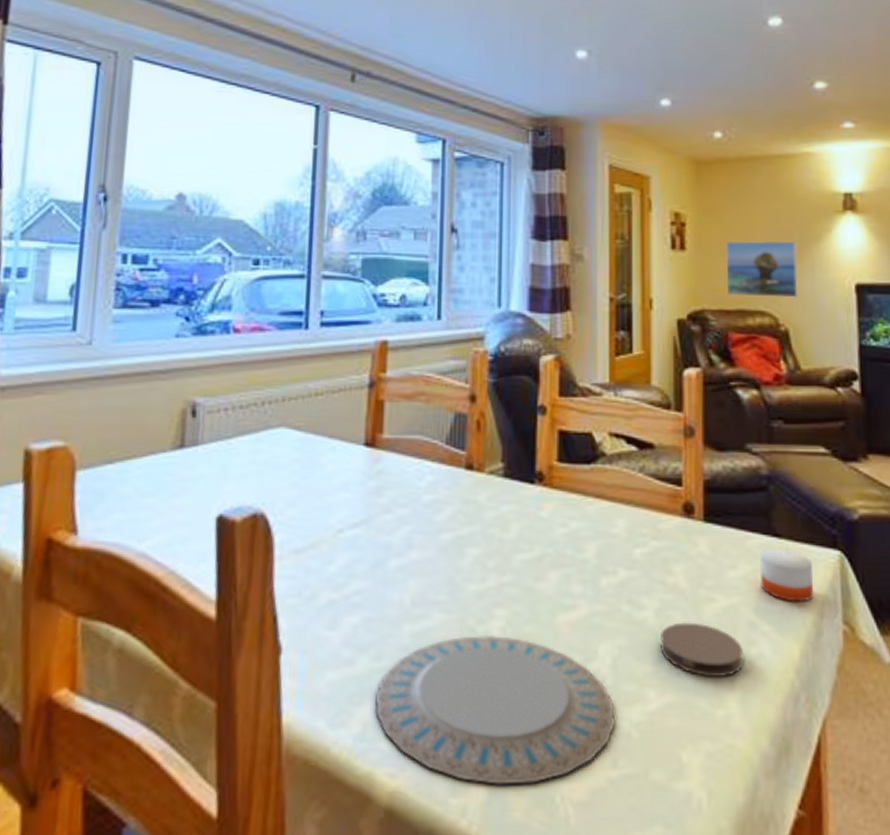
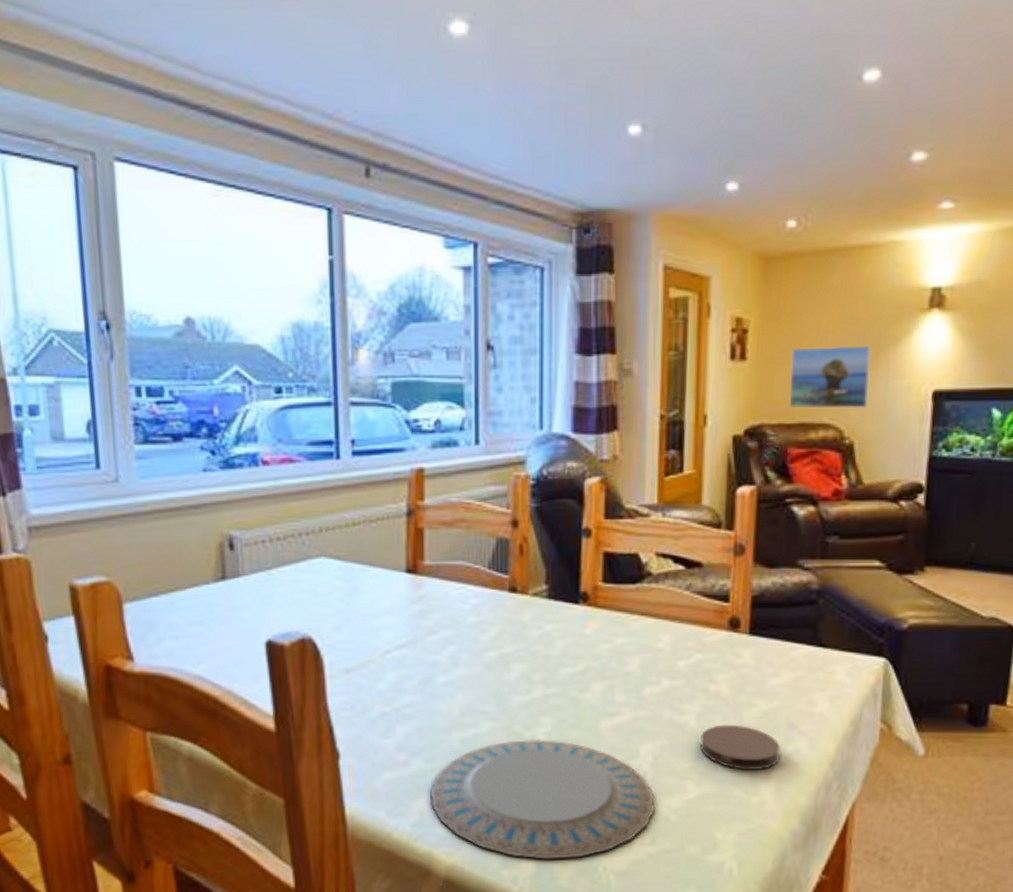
candle: present [760,548,814,602] -> none [802,657,857,705]

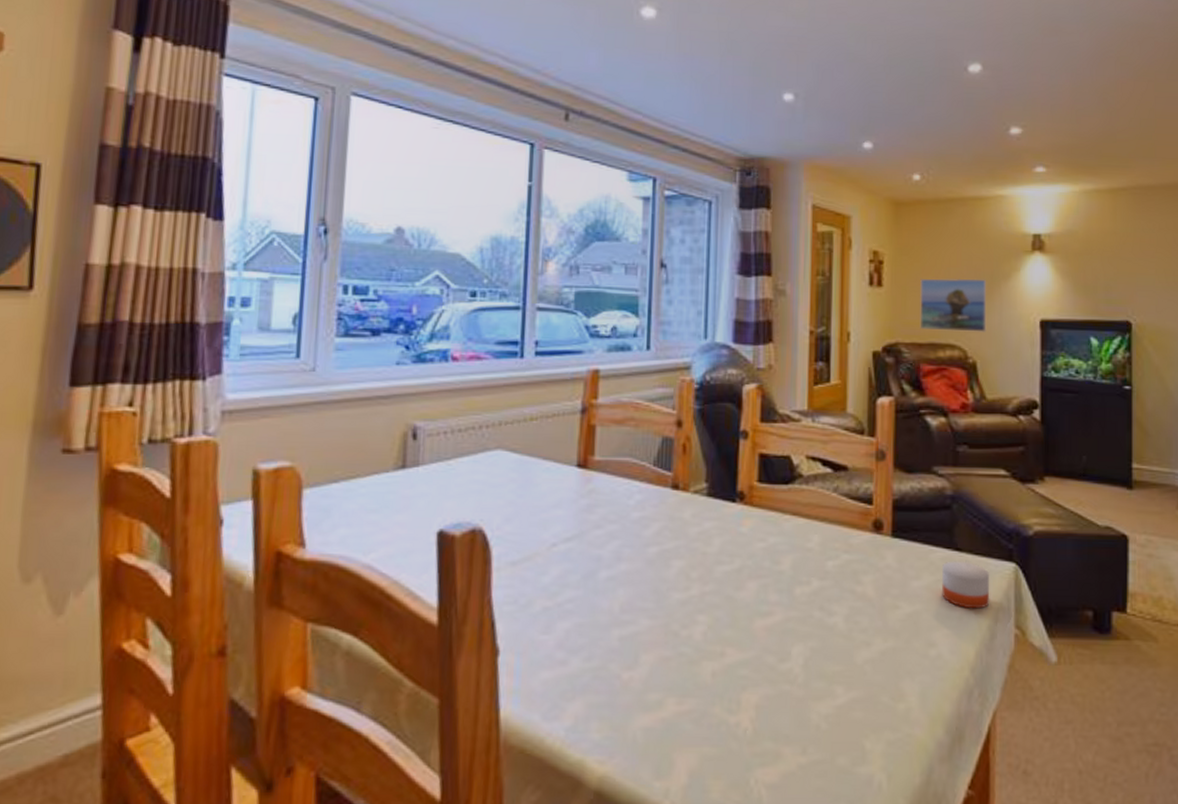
plate: present [430,739,655,859] -> none [586,638,806,770]
coaster: present [699,724,781,770] -> none [847,627,924,675]
candle: none [802,657,857,705] -> present [942,561,990,609]

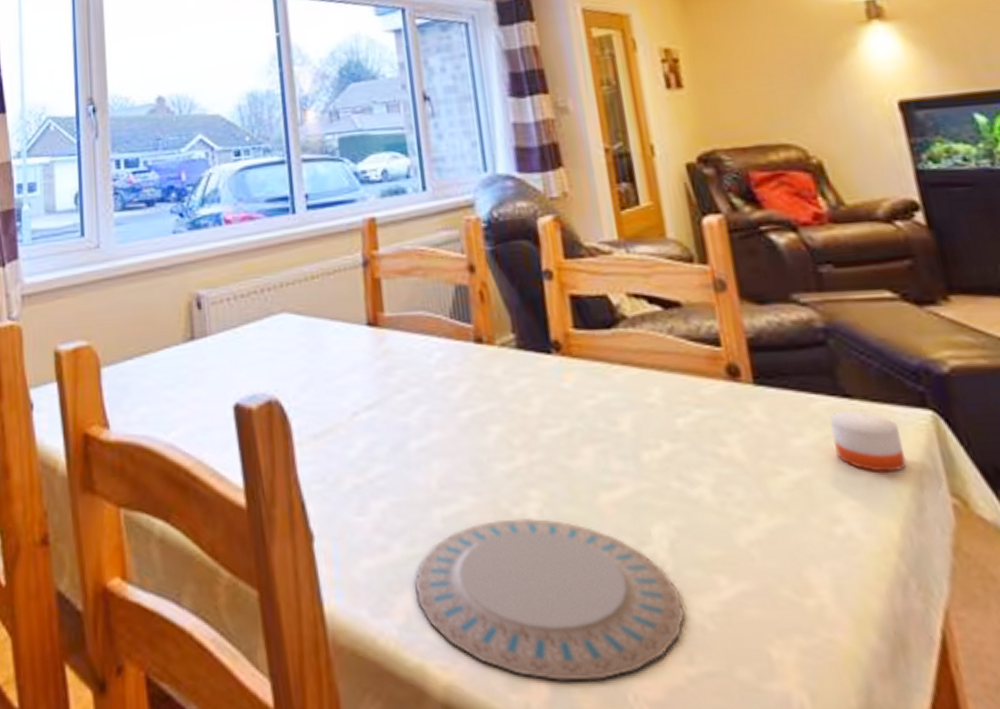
plate: none [586,638,806,770] -> present [415,517,684,681]
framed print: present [920,278,987,332] -> none [729,62,828,131]

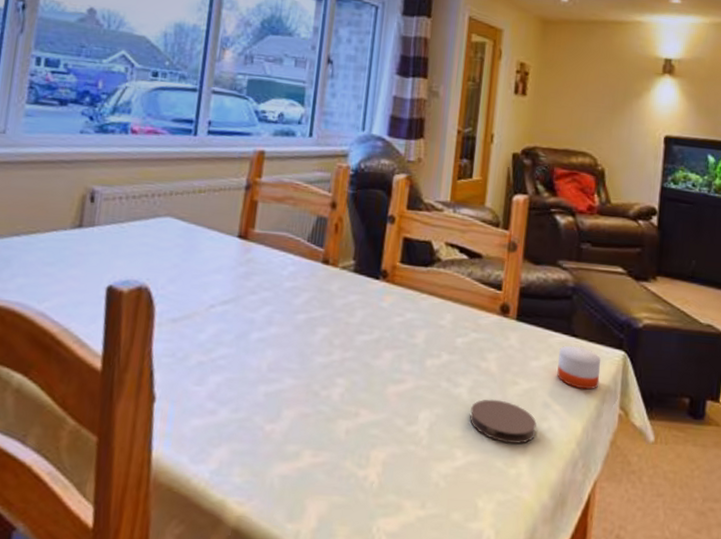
plate: present [415,517,684,681] -> none [230,397,428,517]
coaster: none [722,499,831,560] -> present [469,399,537,444]

